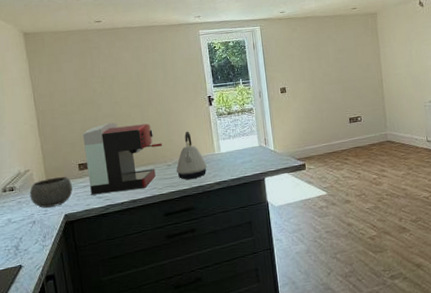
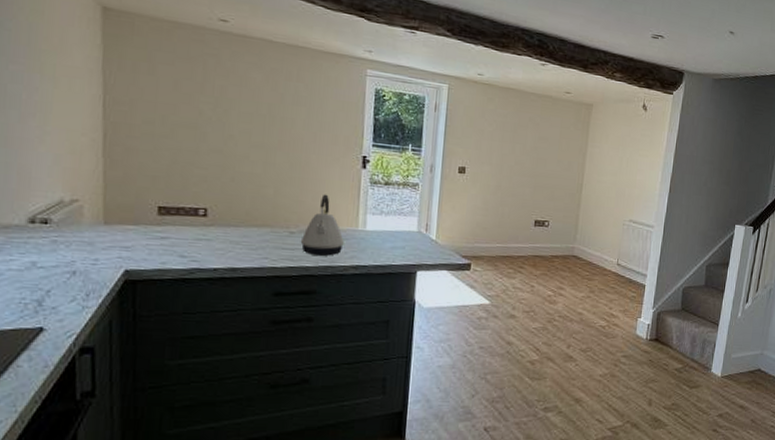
bowl: present [29,176,73,208] -> none [73,217,144,257]
coffee maker: present [82,123,162,195] -> none [170,160,287,255]

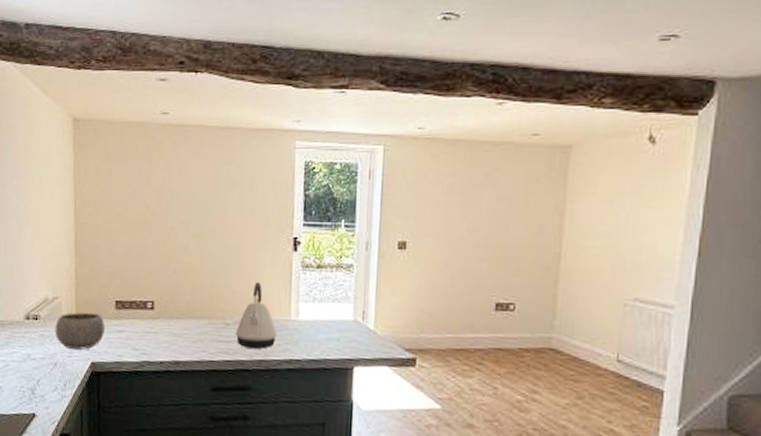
bowl: none [73,217,144,257] -> present [54,312,105,350]

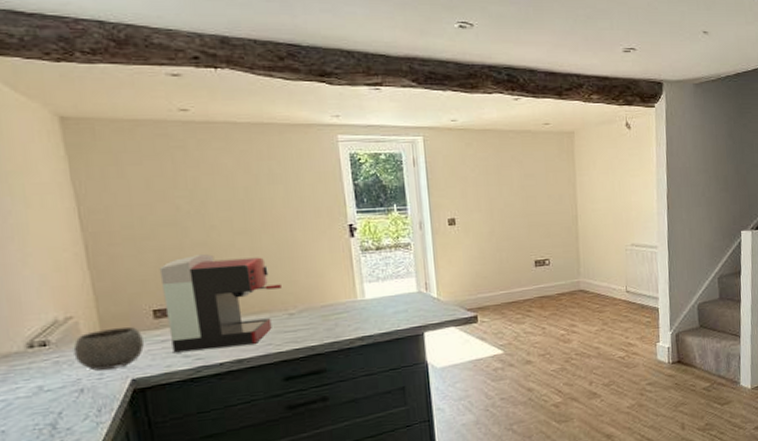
coffee maker: none [125,253,222,348] -> present [159,254,281,353]
kettle: present [235,281,277,349] -> none [301,269,346,334]

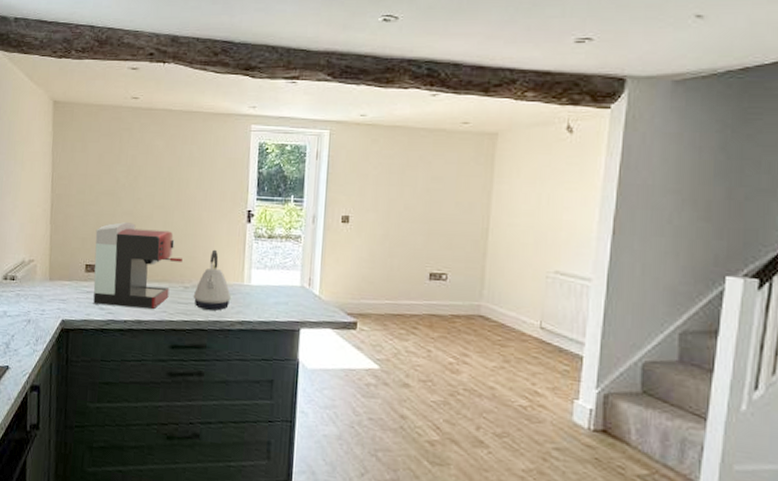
bowl: present [73,326,144,371] -> none [29,274,75,309]
kettle: none [301,269,346,334] -> present [193,249,231,311]

